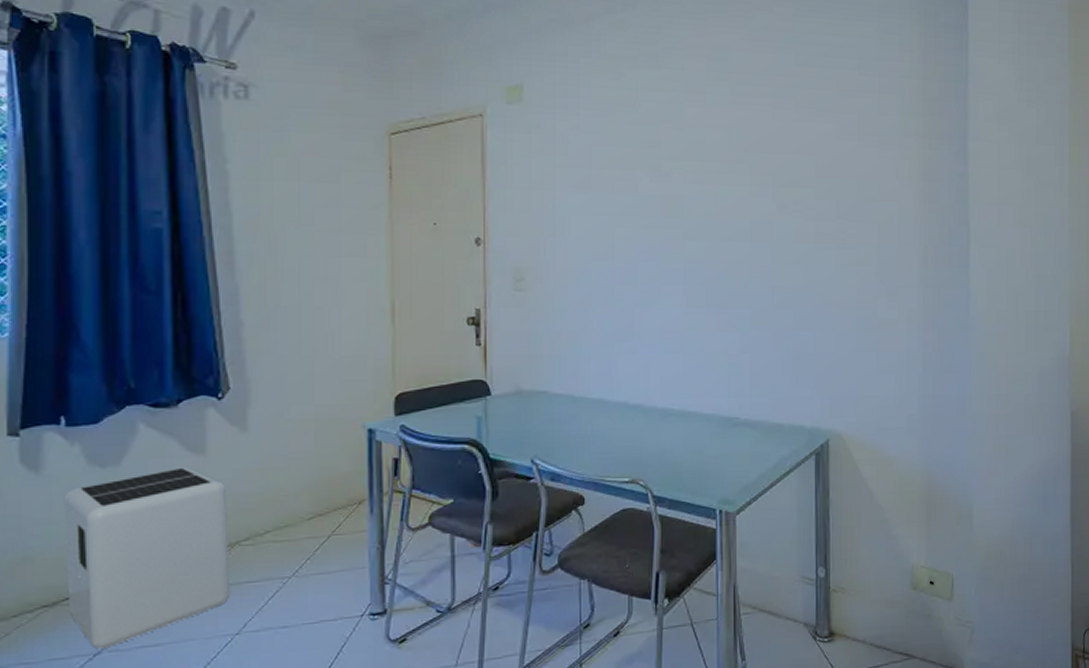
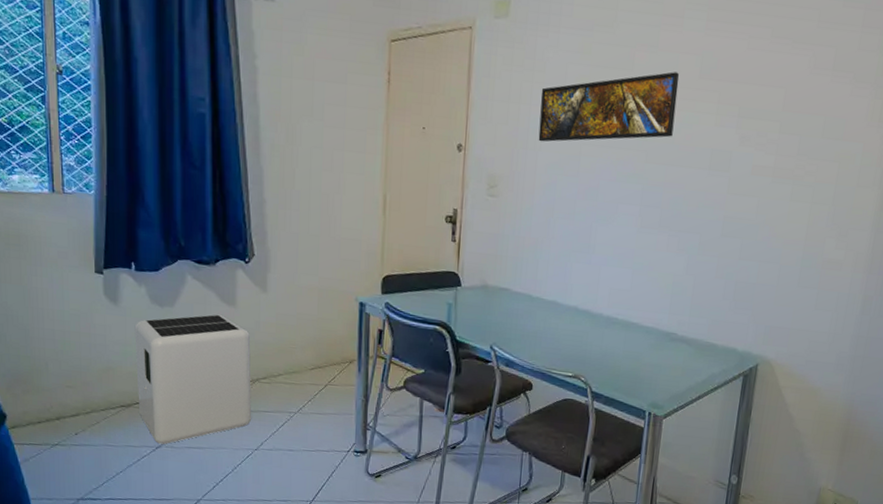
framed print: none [564,146,709,228] -> present [538,71,680,142]

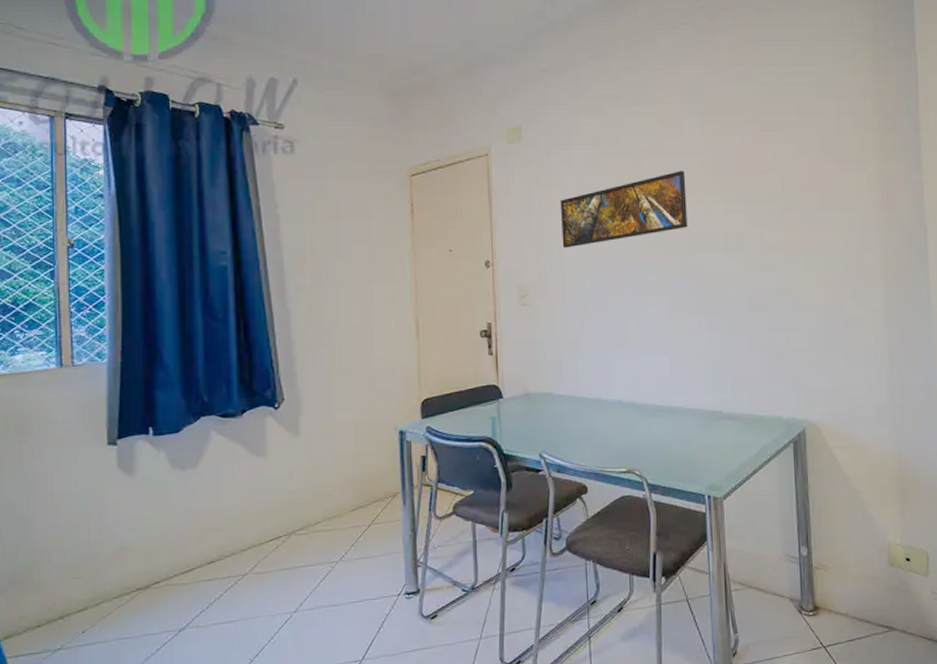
air purifier: present [134,314,251,445] -> none [152,467,288,626]

